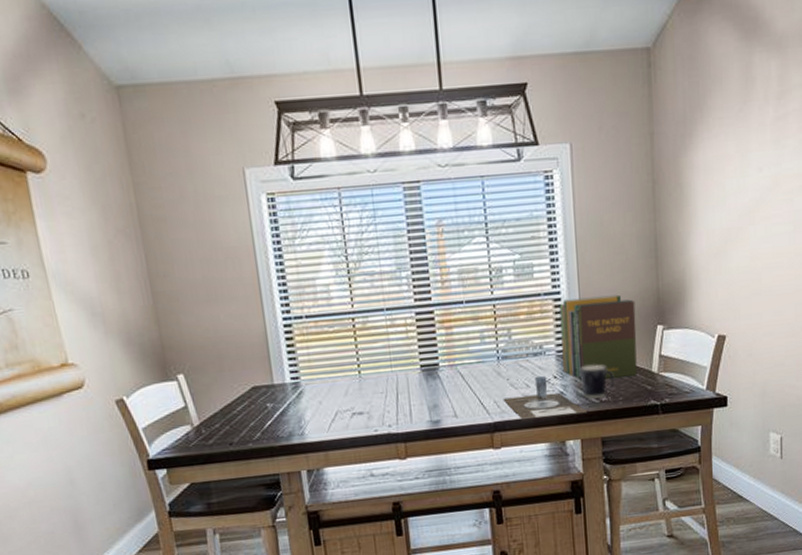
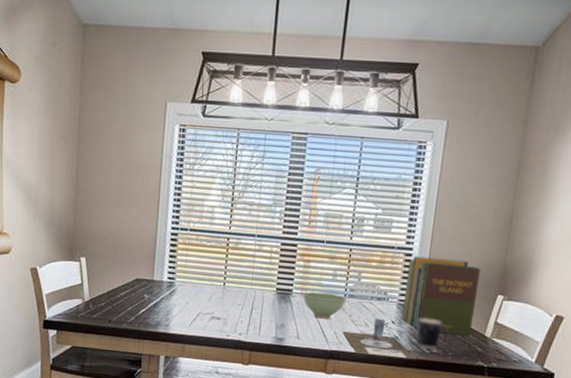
bowl: none [451,358,501,390] -> present [303,292,347,319]

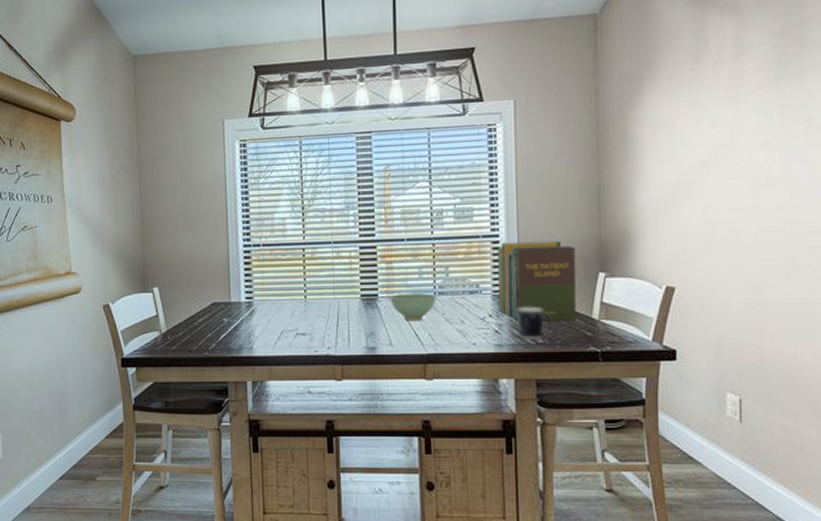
place setting: present [343,318,417,360] -> none [439,313,523,355]

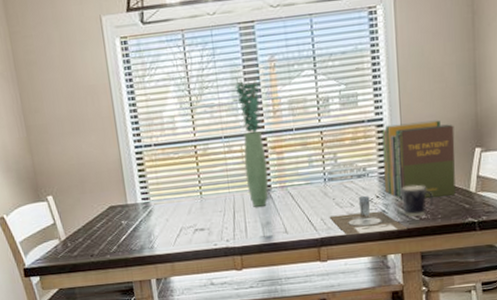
vase: none [348,186,376,316] -> present [235,78,269,207]
bowl: present [390,292,437,321] -> none [282,180,327,209]
place setting: none [439,313,523,355] -> present [330,195,408,236]

